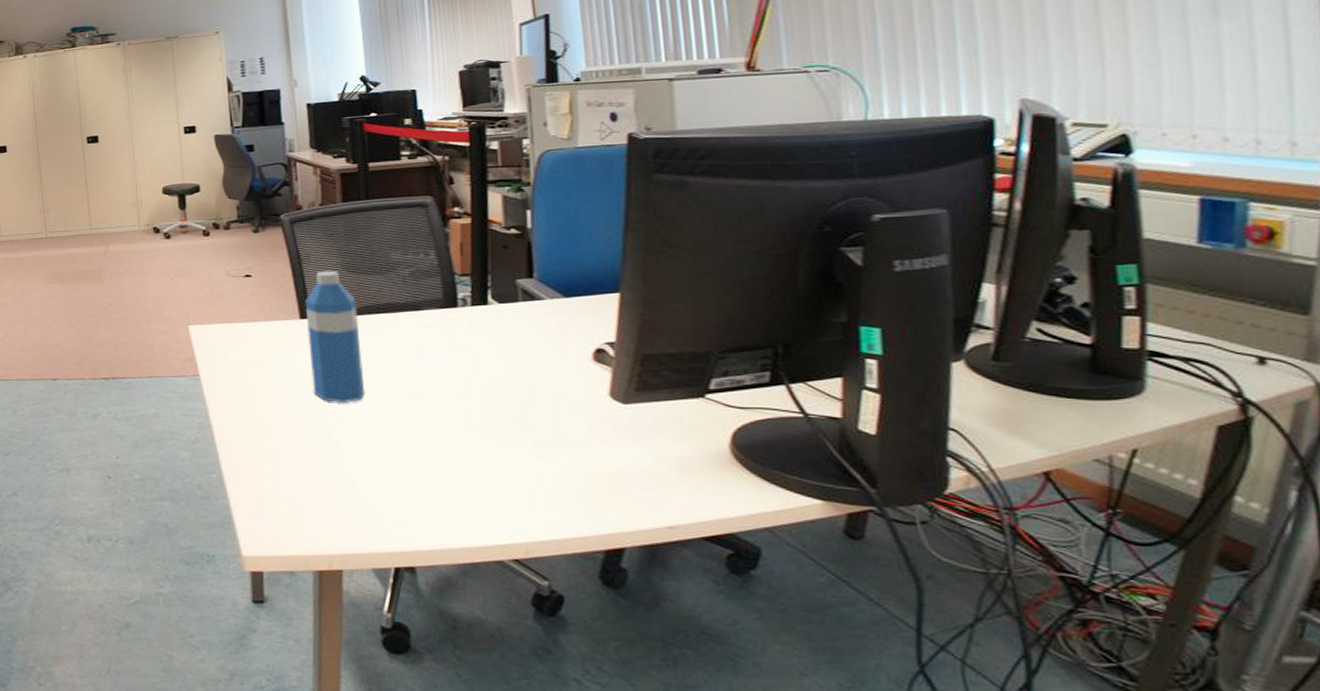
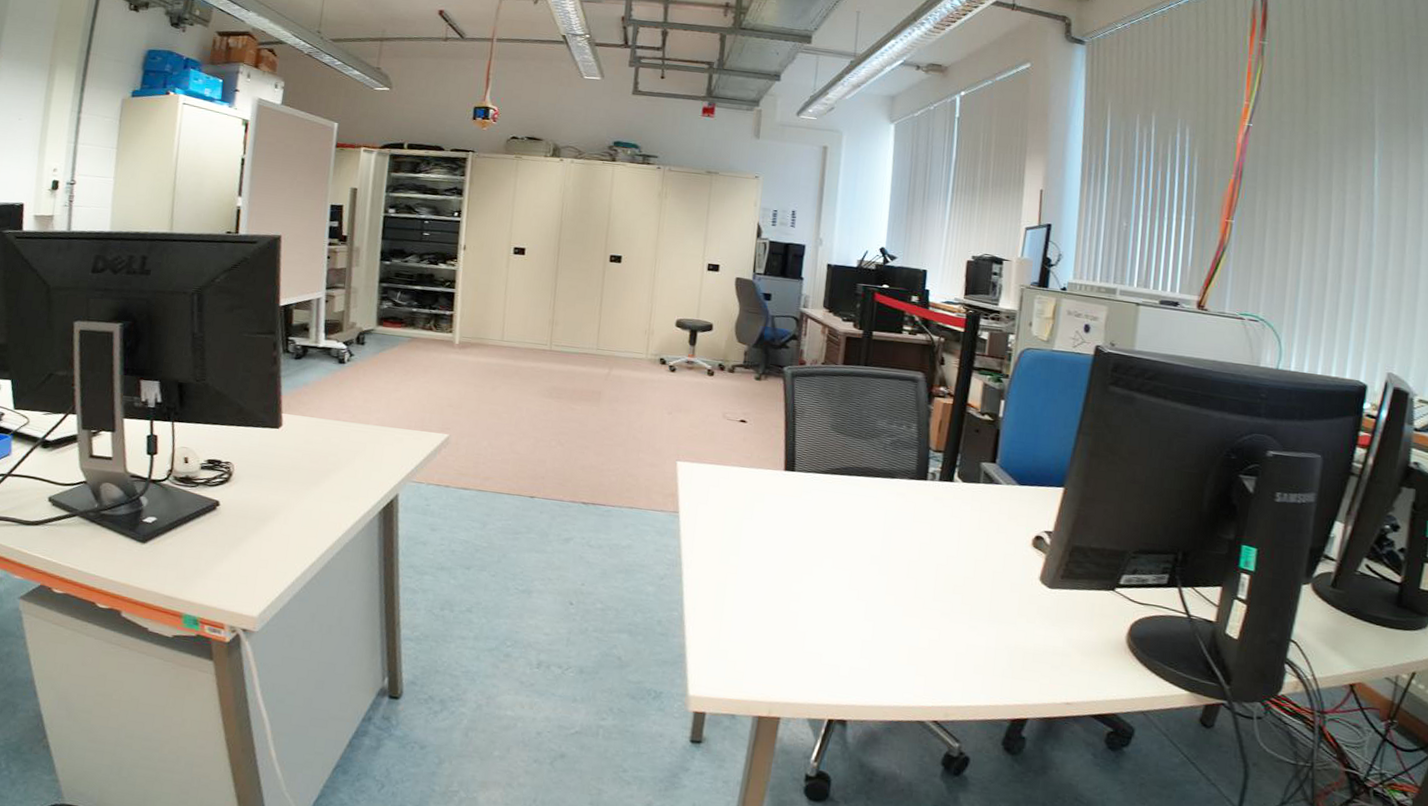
water bottle: present [305,270,364,403] -> none [784,427,839,558]

